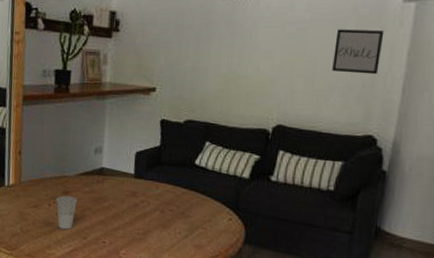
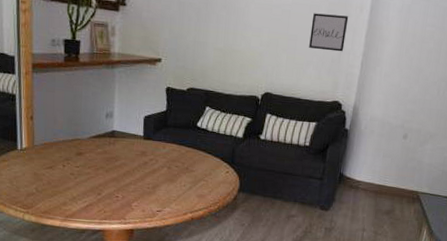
cup: present [55,195,77,230] -> none [69,156,91,188]

